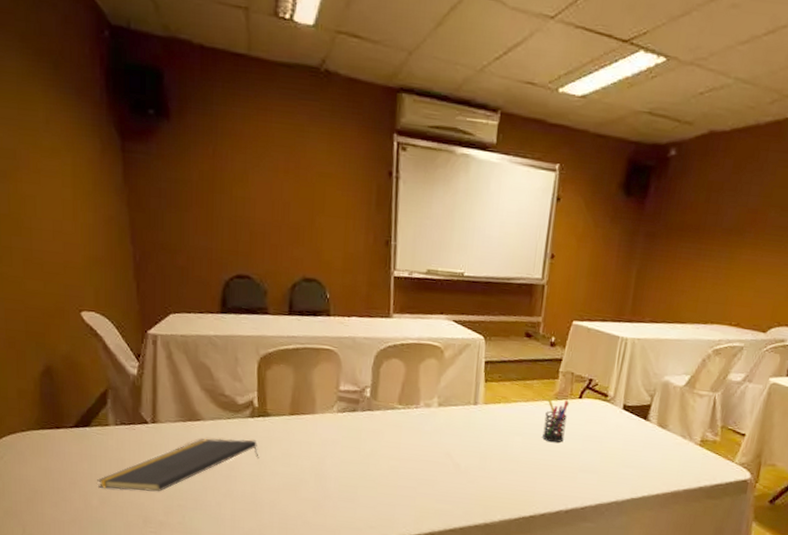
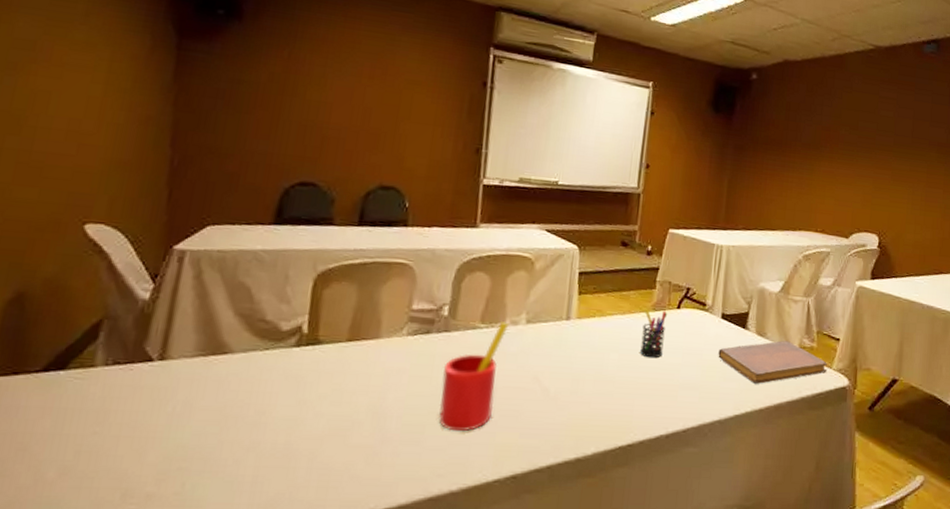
notepad: present [97,438,259,492] -> none [61,374,301,454]
straw: none [368,404,423,494] -> present [439,321,509,432]
notebook: none [617,433,729,472] -> present [718,341,827,384]

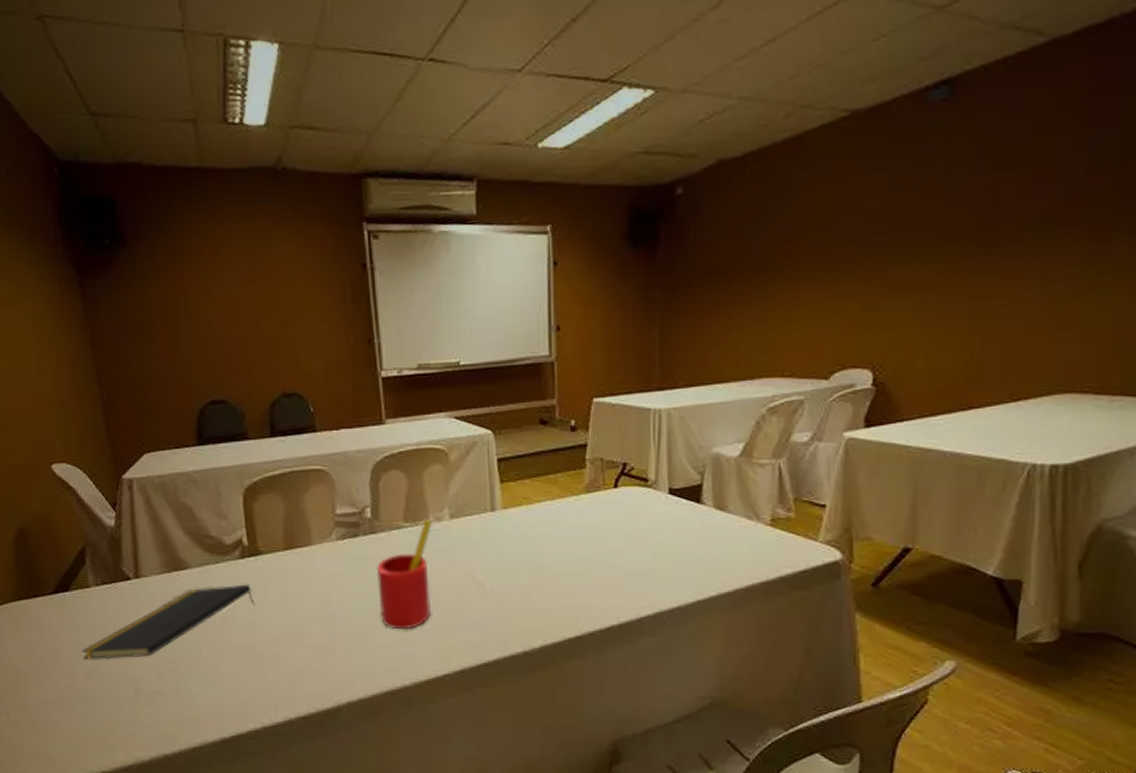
notepad: none [61,374,301,454] -> present [81,584,255,659]
pen holder: present [640,308,668,359] -> none [576,490,604,545]
notebook: present [718,341,827,384] -> none [669,513,811,565]

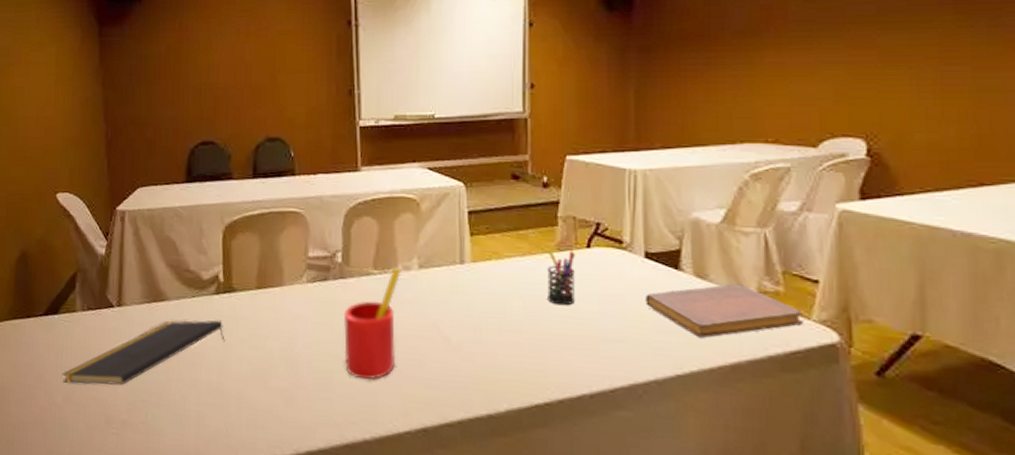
pen holder: none [576,490,604,545] -> present [548,248,576,306]
notebook: none [669,513,811,565] -> present [645,284,803,338]

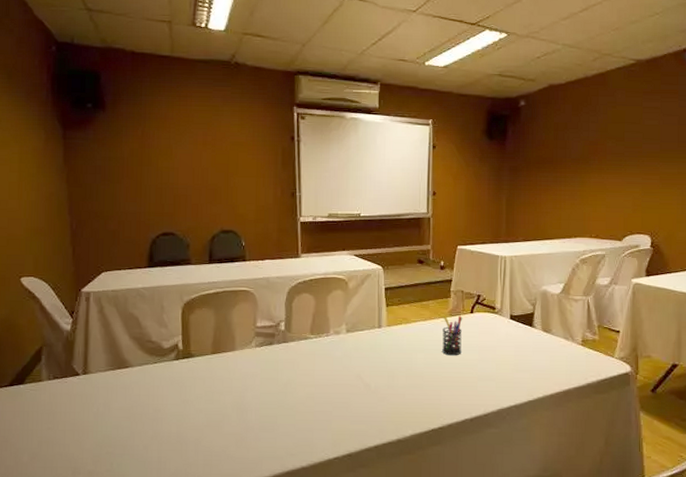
notepad: present [62,320,225,386] -> none [28,381,184,443]
straw: present [343,267,402,380] -> none [285,332,333,421]
notebook: present [645,284,803,338] -> none [510,335,609,373]

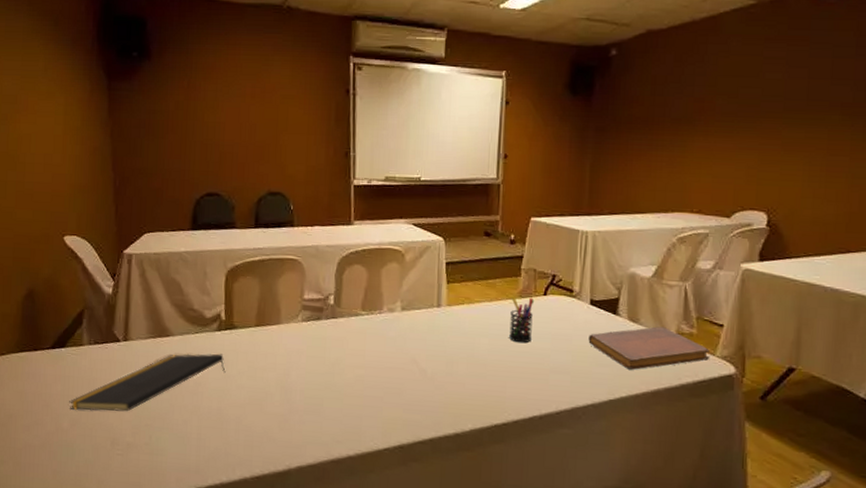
notepad: none [28,381,184,443] -> present [69,353,226,412]
notebook: none [510,335,609,373] -> present [588,326,709,370]

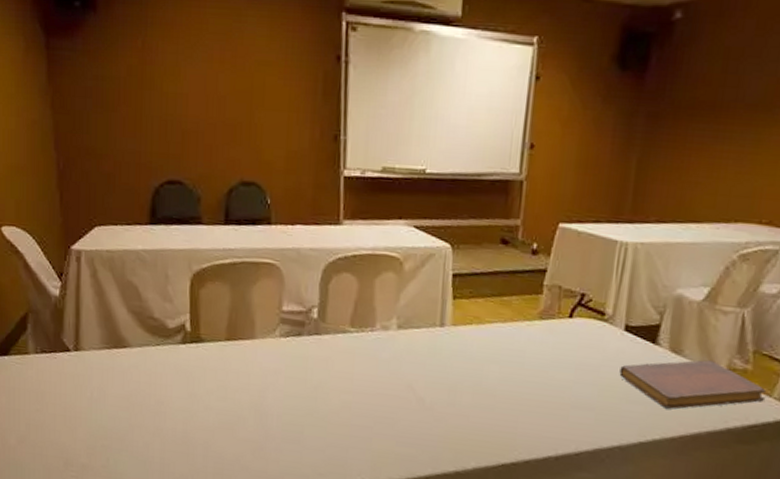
notepad: present [69,353,226,412] -> none [15,368,192,430]
pen holder: present [509,295,535,343] -> none [524,316,558,373]

